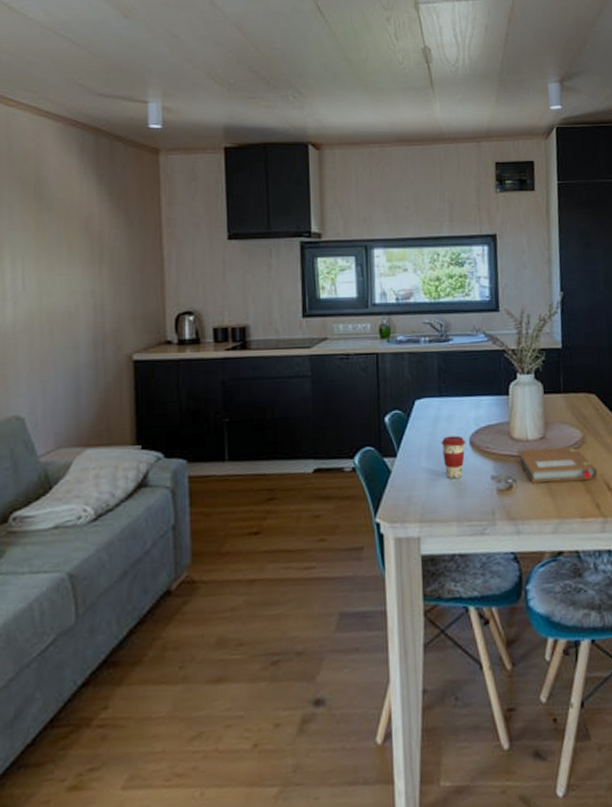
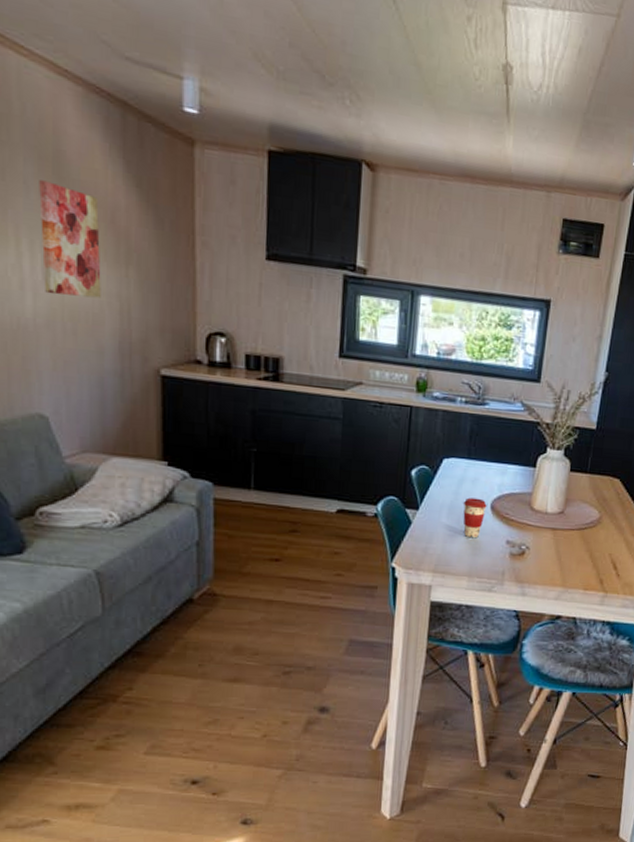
wall art: none [21,203,77,301] -> present [39,180,101,299]
notebook: present [517,446,598,483] -> none [533,520,607,557]

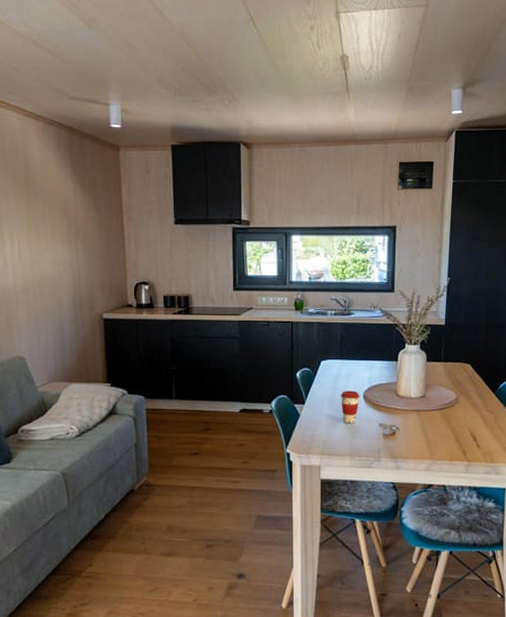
wall art: present [39,180,101,299] -> none [15,190,59,269]

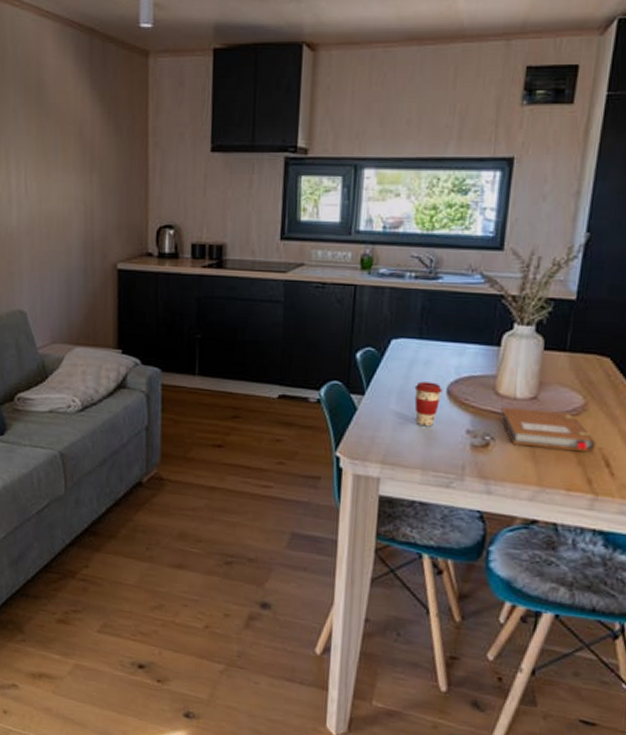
notebook: none [401,404,466,432] -> present [499,406,596,451]

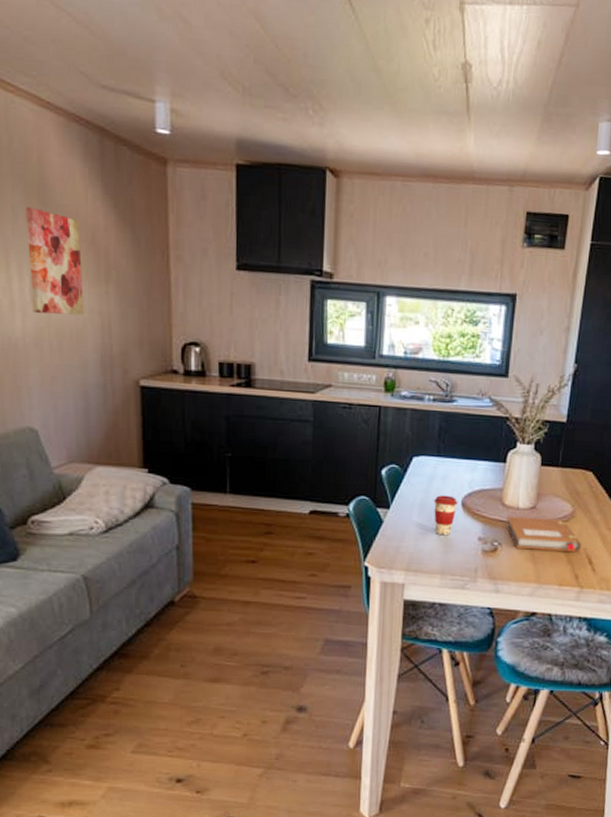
wall art: none [24,108,70,205] -> present [26,207,83,316]

